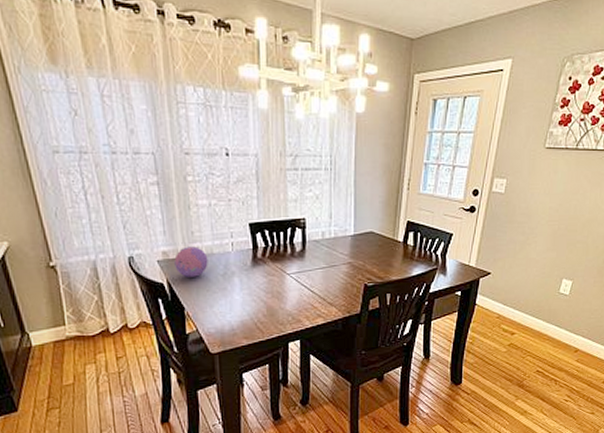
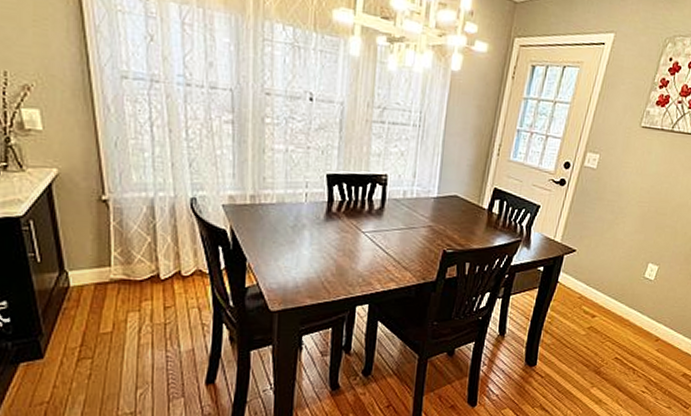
decorative ball: present [174,246,208,277] -> none [241,193,278,226]

